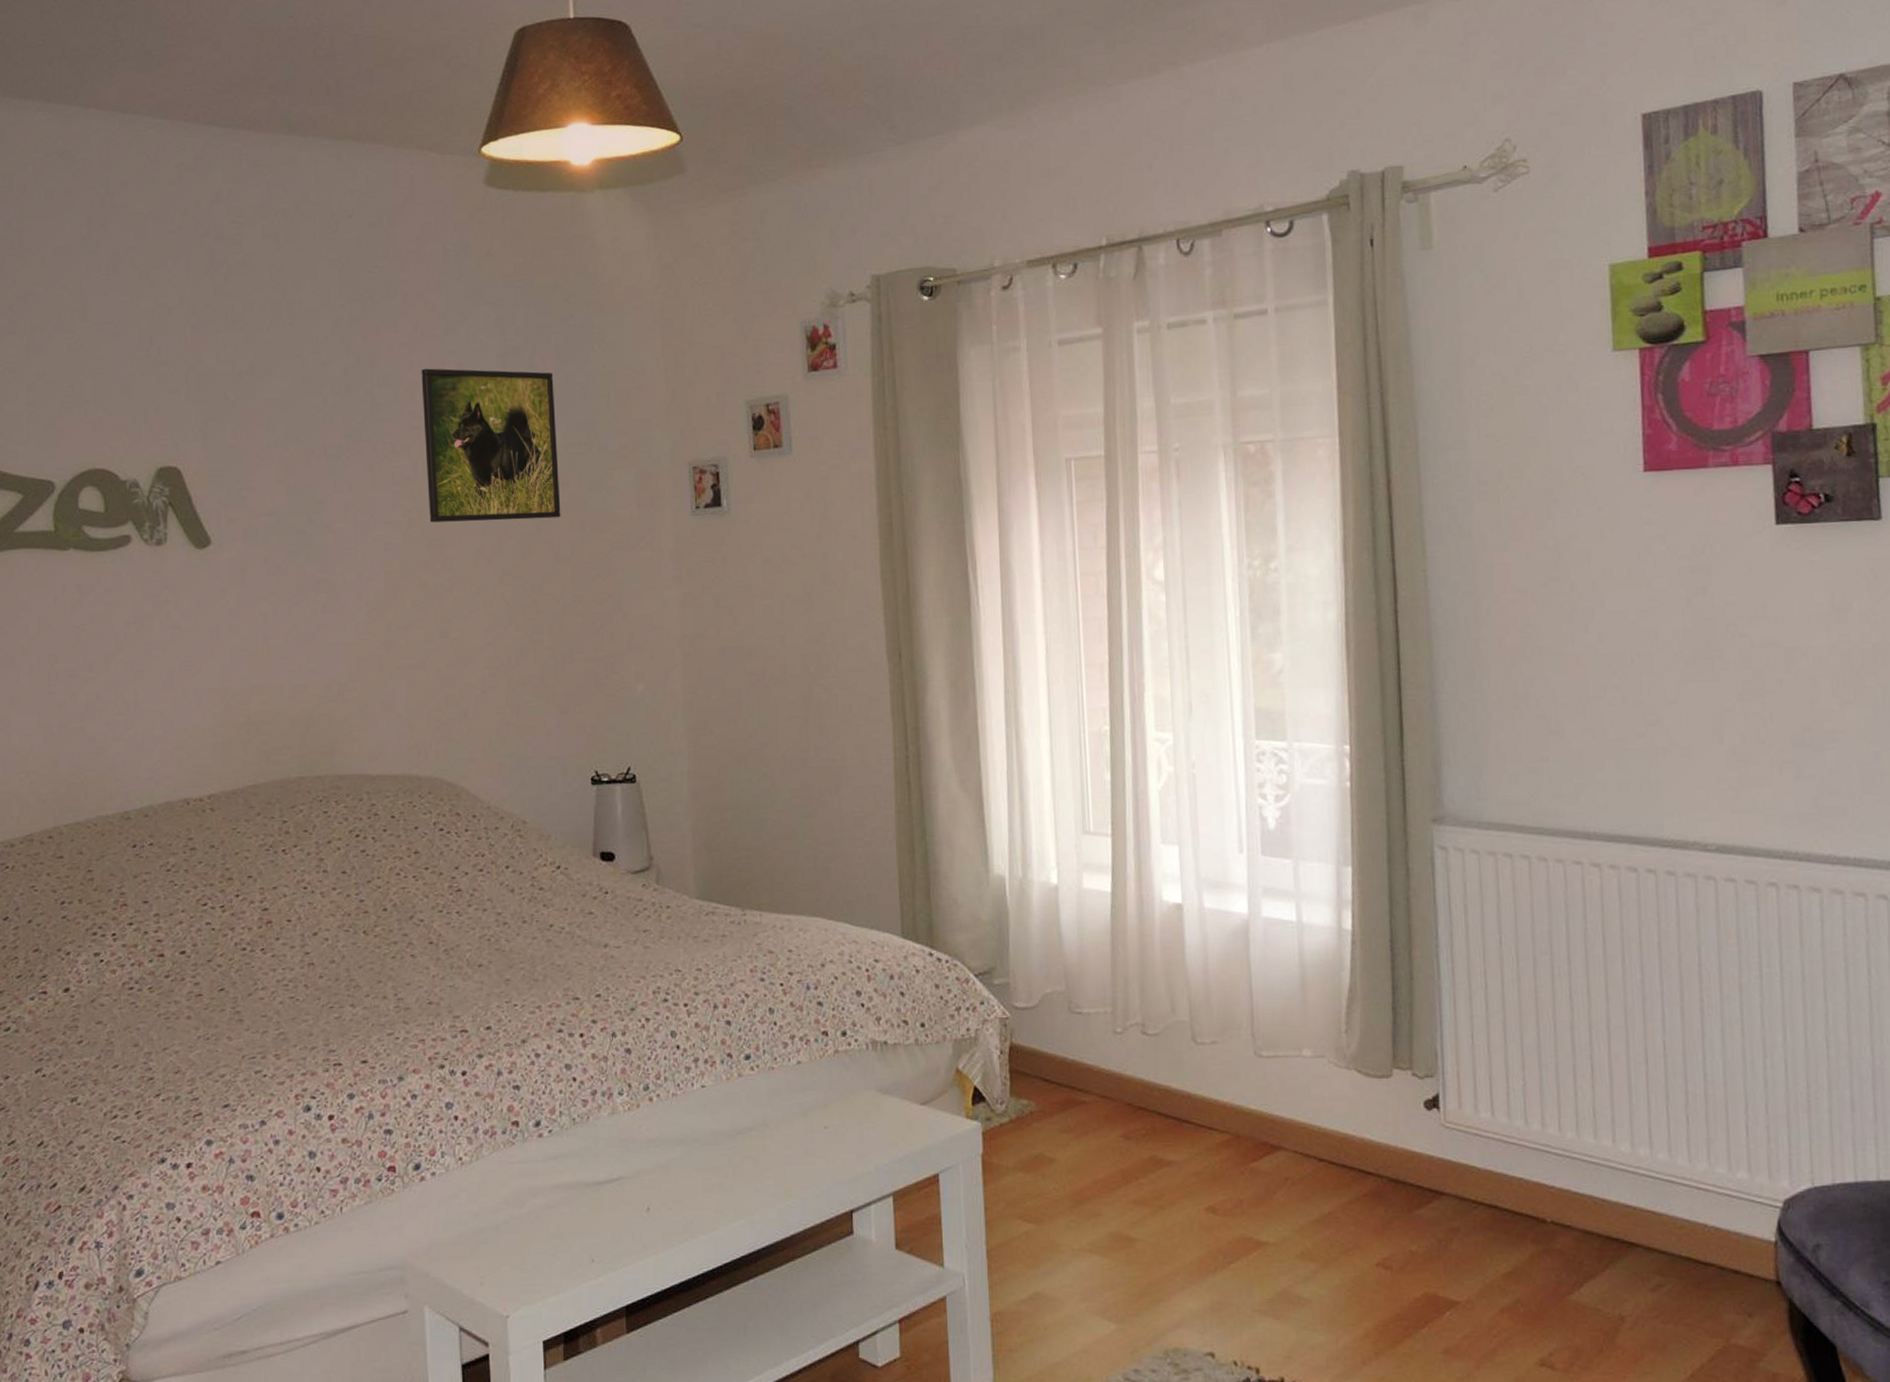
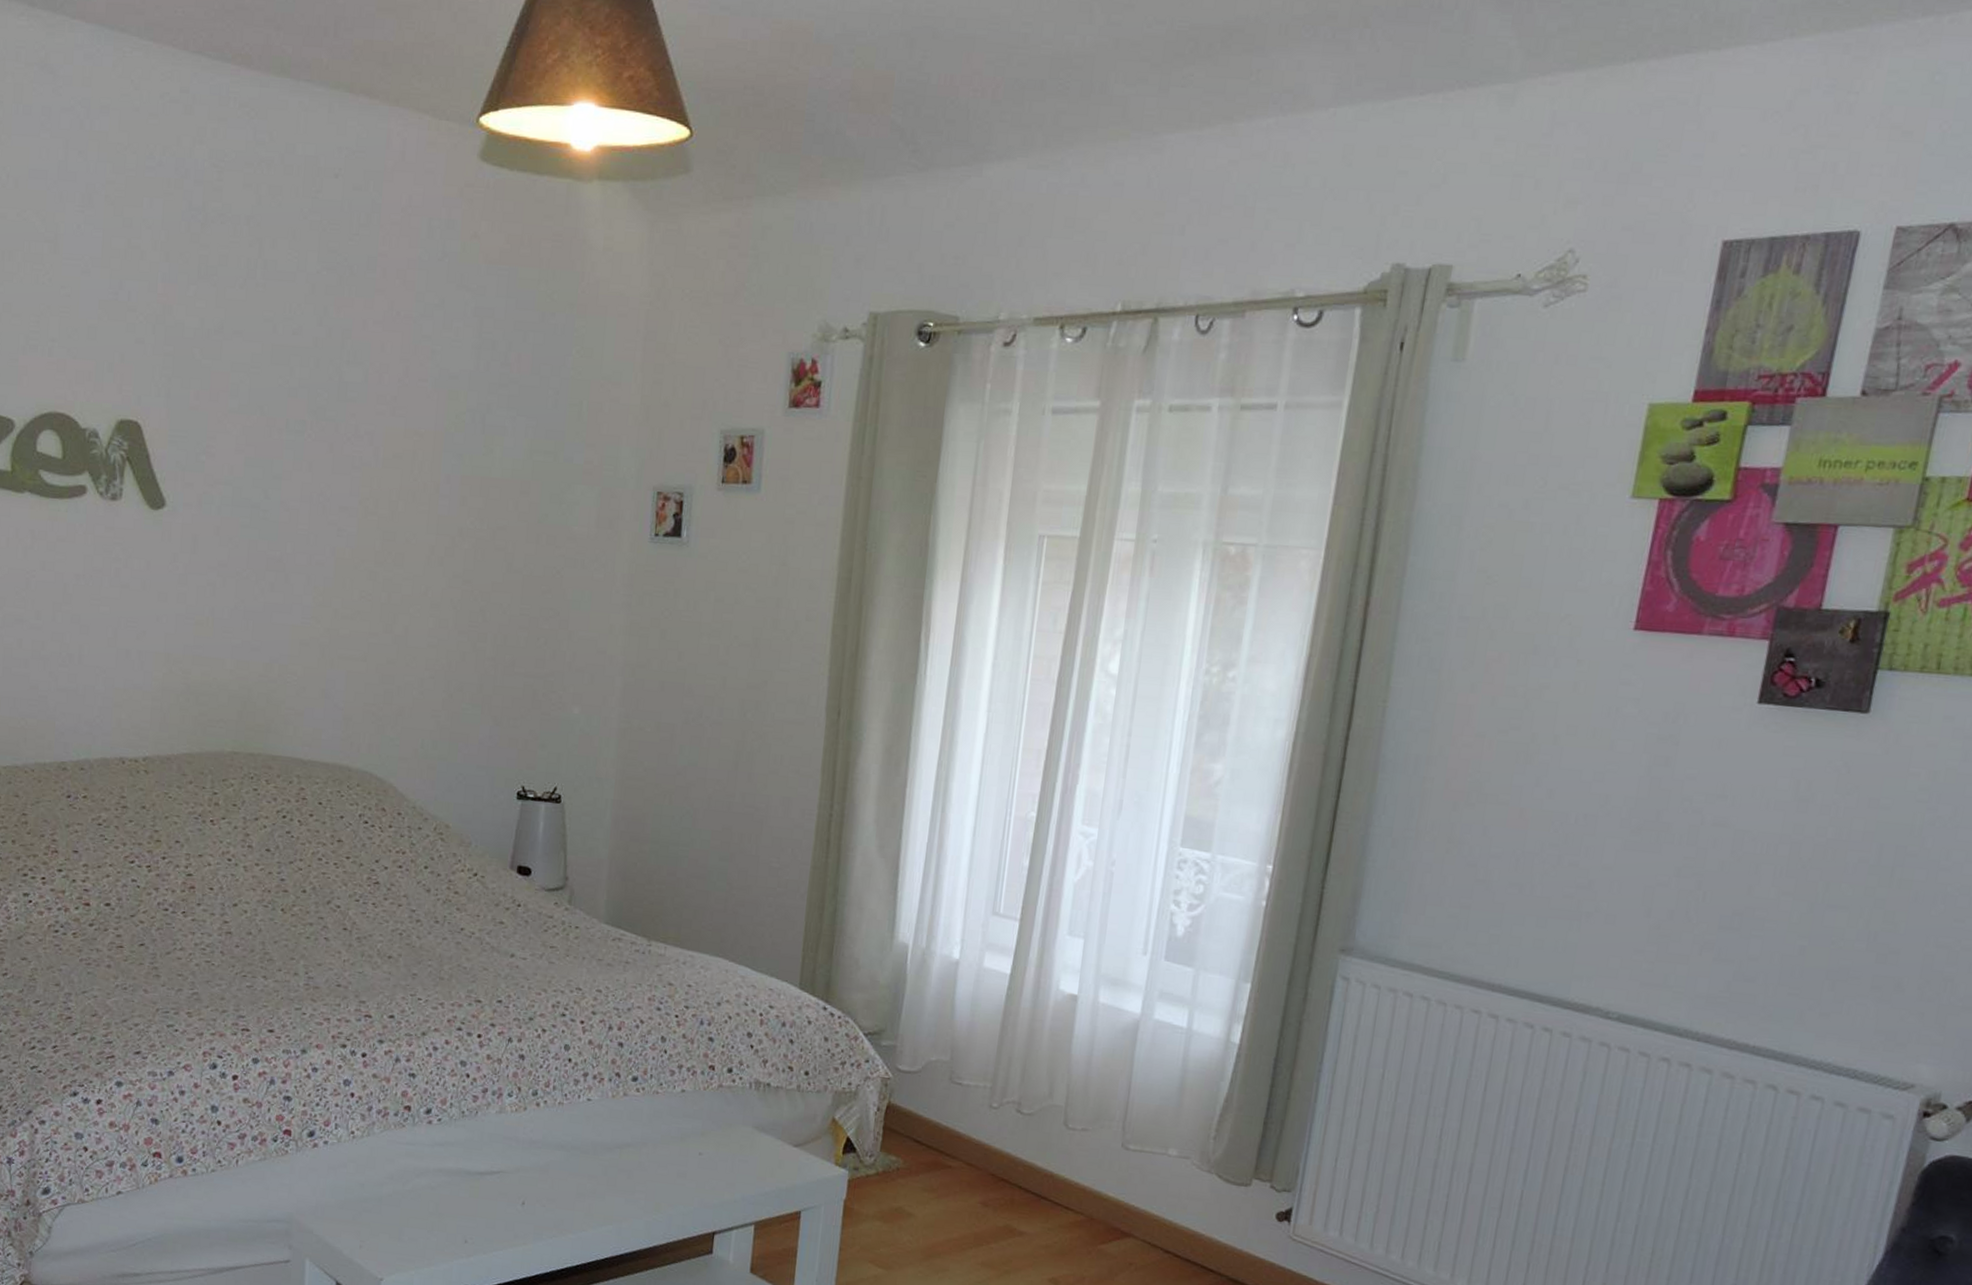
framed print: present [421,368,561,523] -> none [385,351,527,527]

